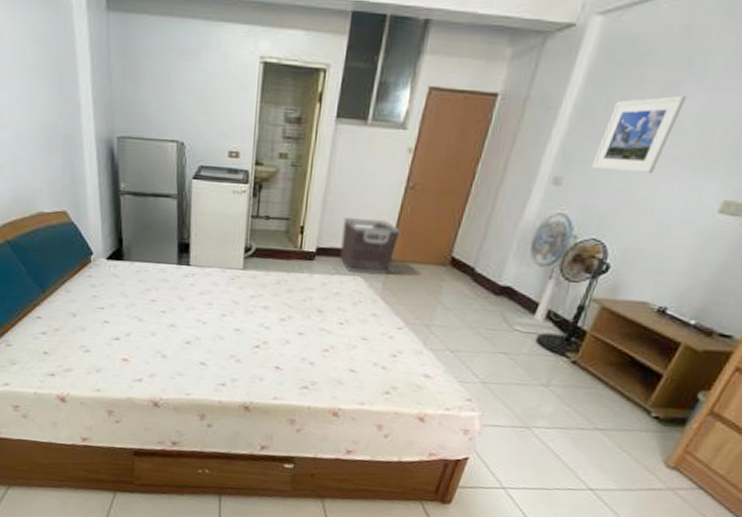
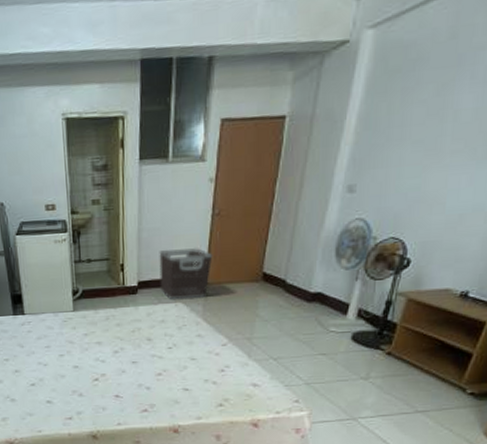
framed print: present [591,95,686,173] -> none [382,91,462,173]

